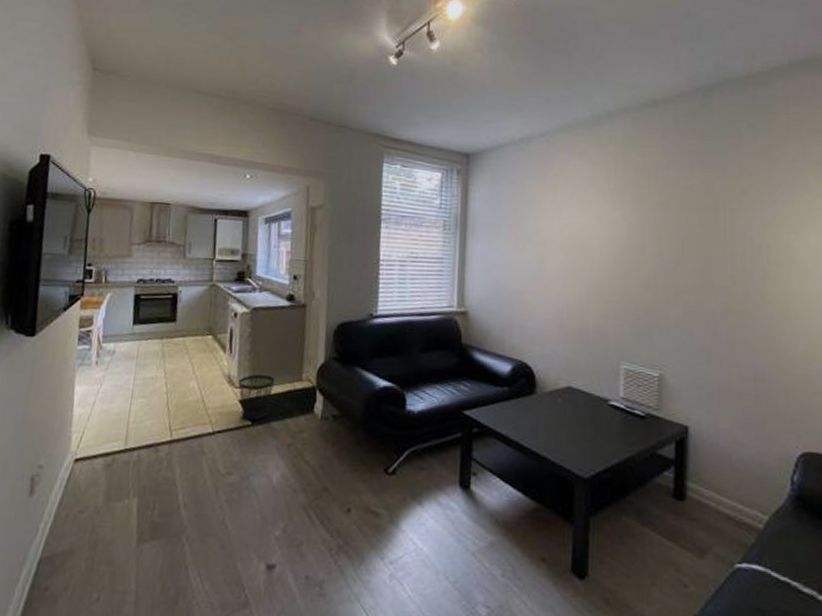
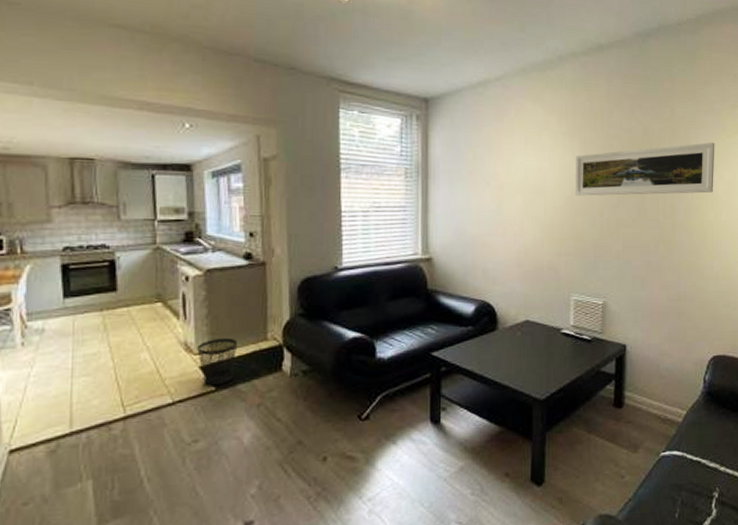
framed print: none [625,202,797,260] -> present [574,142,715,196]

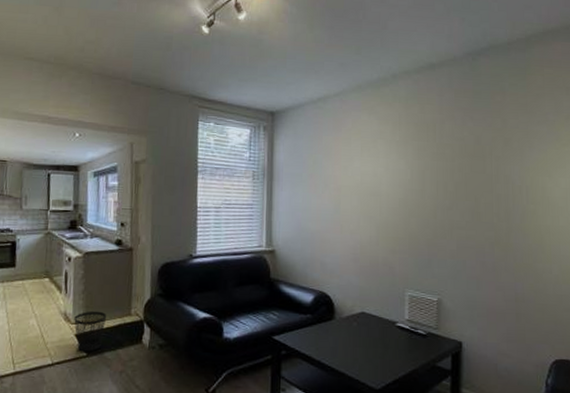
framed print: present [574,142,715,196] -> none [408,150,550,199]

